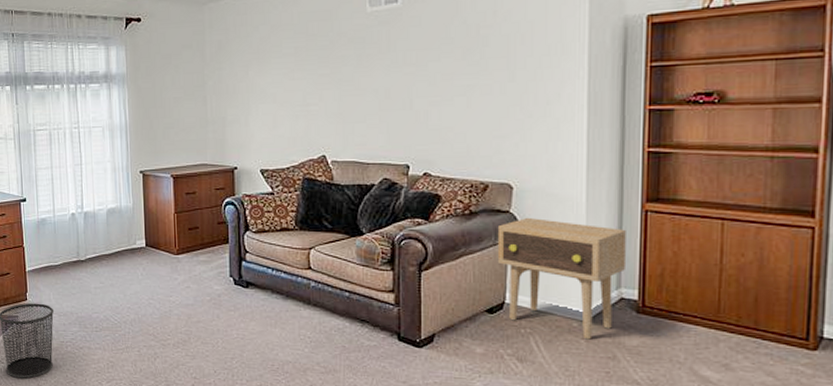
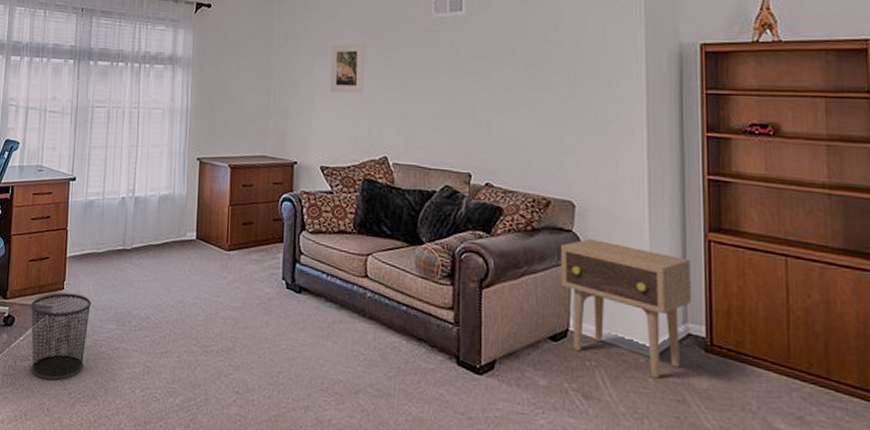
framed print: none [265,45,299,97] -> present [330,43,364,94]

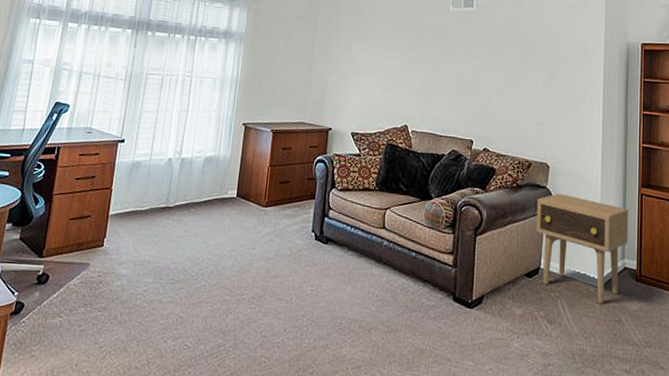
waste bin: present [30,292,92,381] -> none [61,249,131,336]
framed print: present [330,43,364,94] -> none [364,28,394,72]

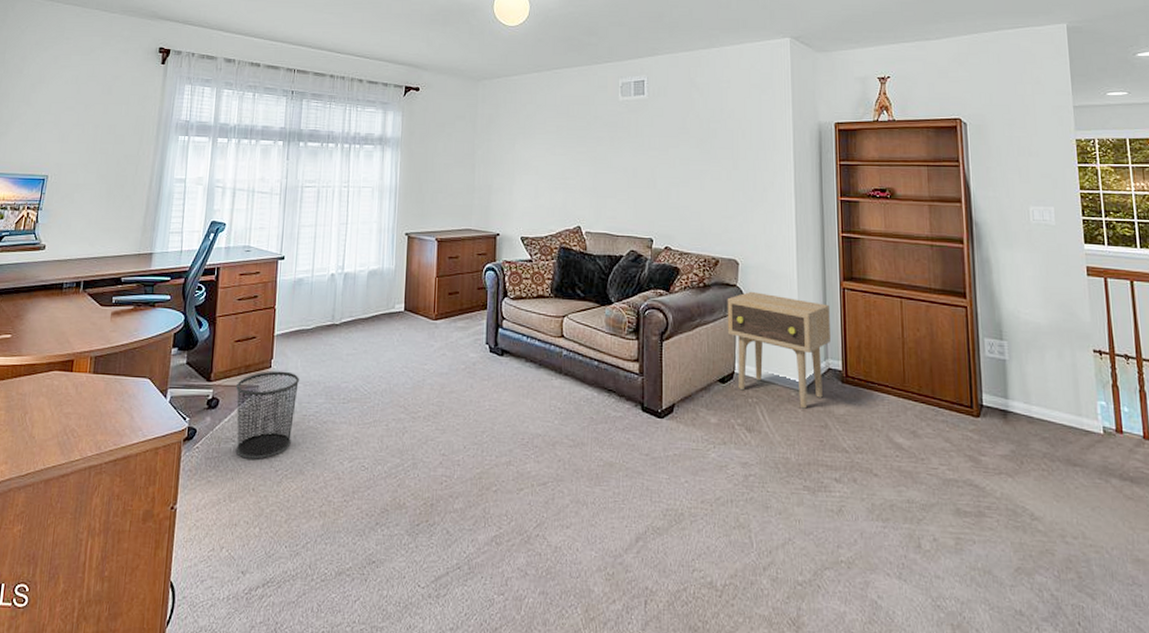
waste bin: none [61,249,131,336] -> present [235,371,300,459]

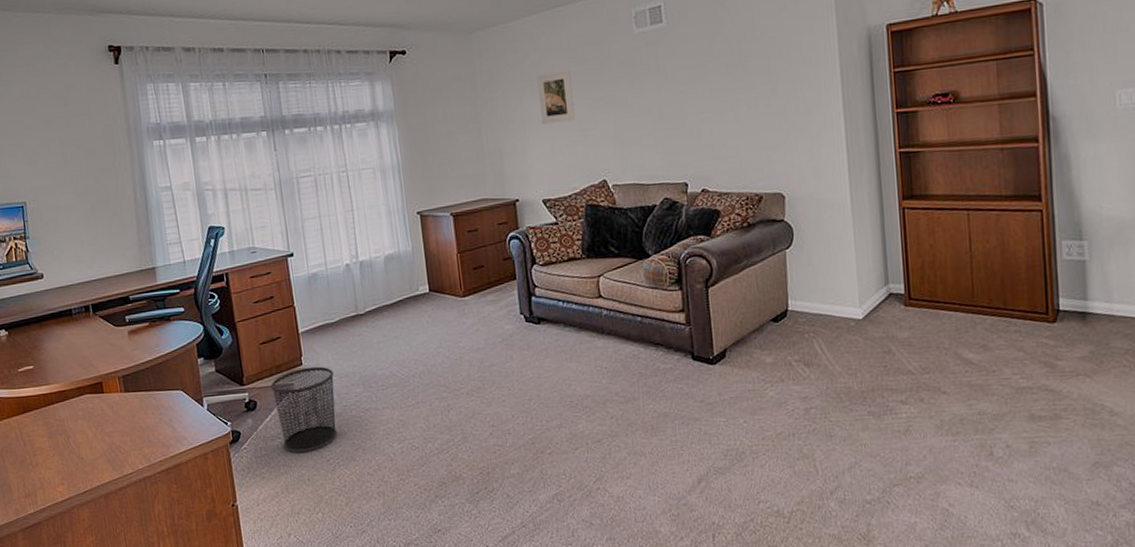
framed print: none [530,124,560,170] -> present [537,70,575,125]
side table: present [727,291,830,409] -> none [774,224,891,337]

